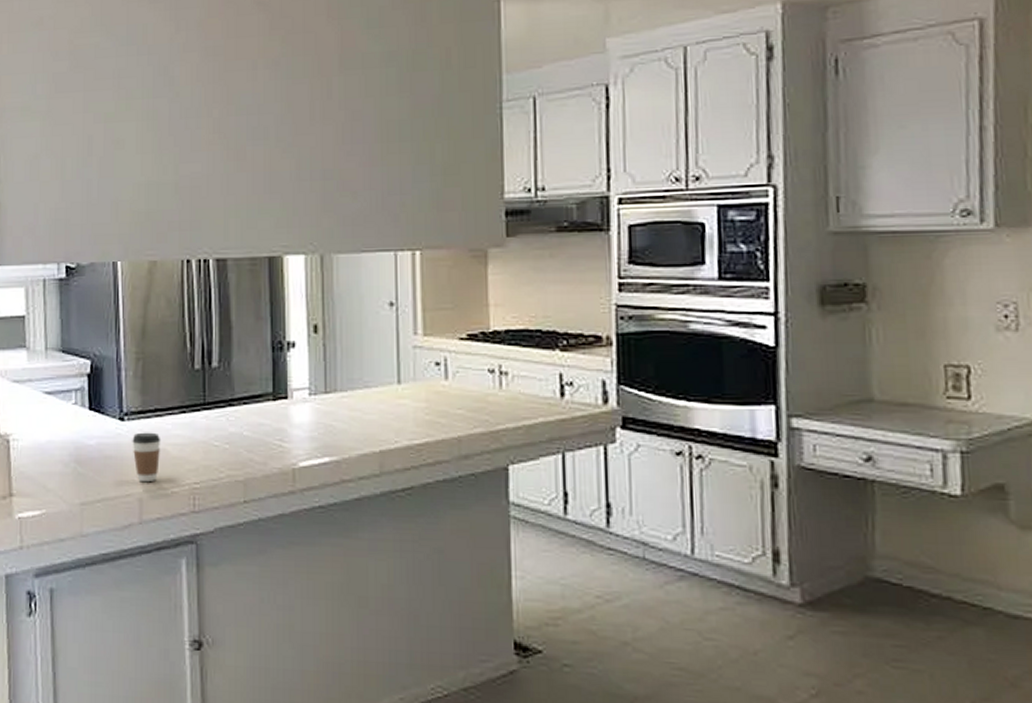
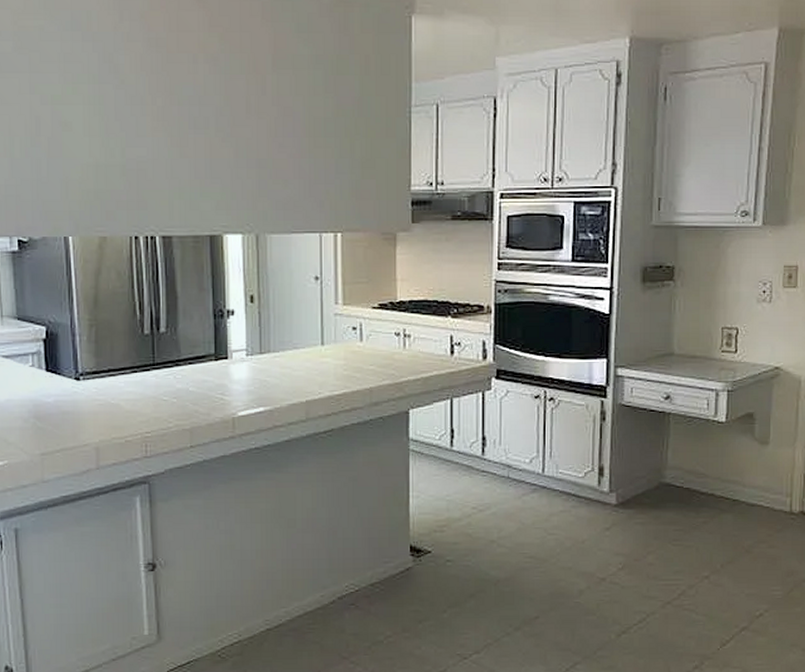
coffee cup: present [132,432,161,483] -> none [88,390,115,434]

